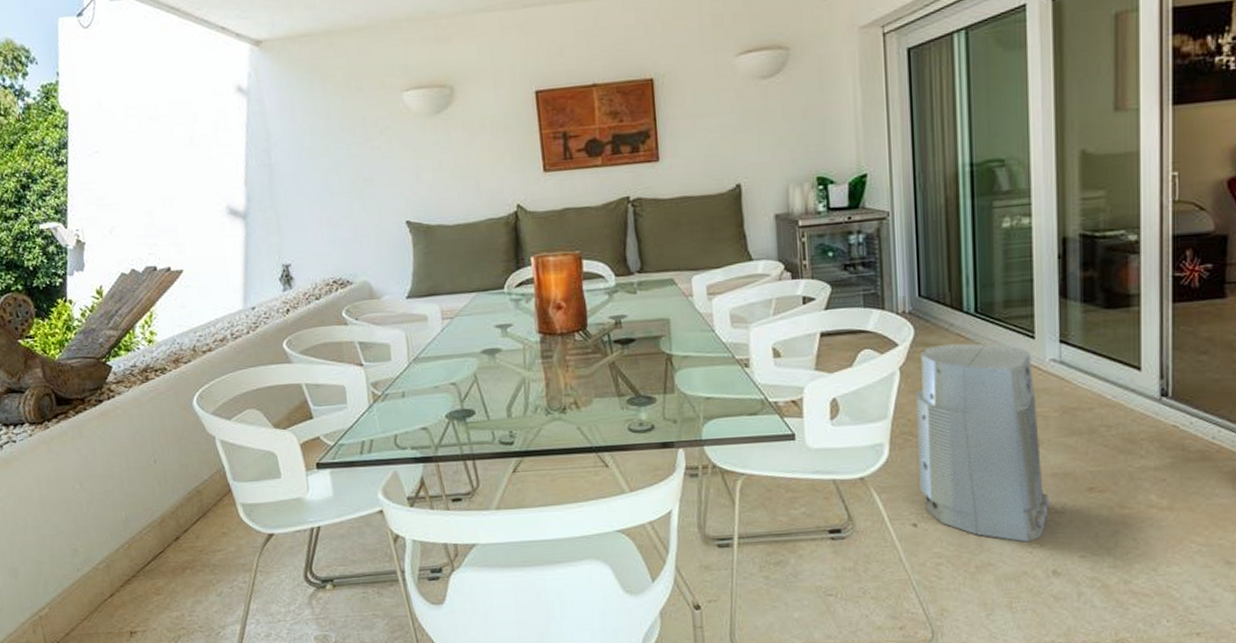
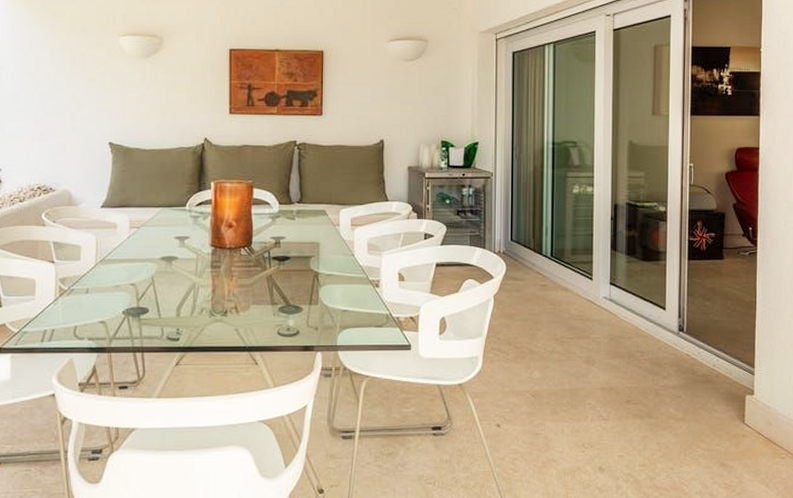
air purifier: present [916,343,1050,542] -> none [503,279,599,443]

